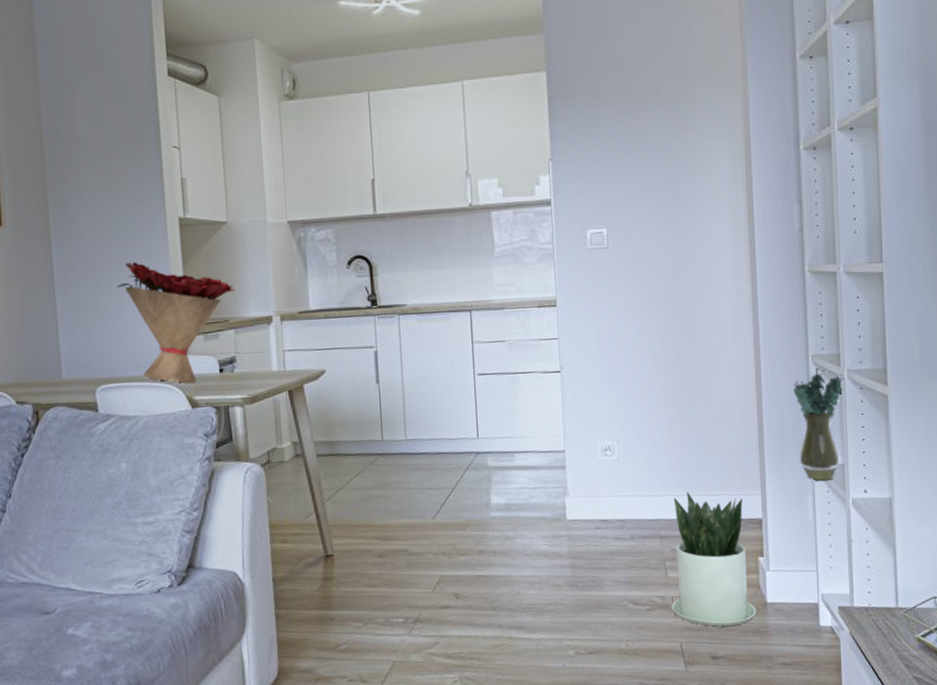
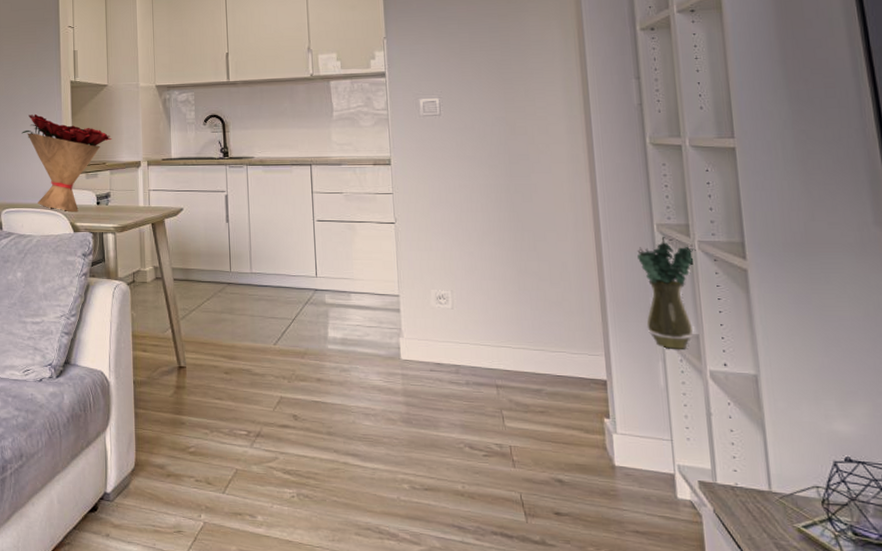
planter: present [671,492,757,627] -> none [509,345,604,484]

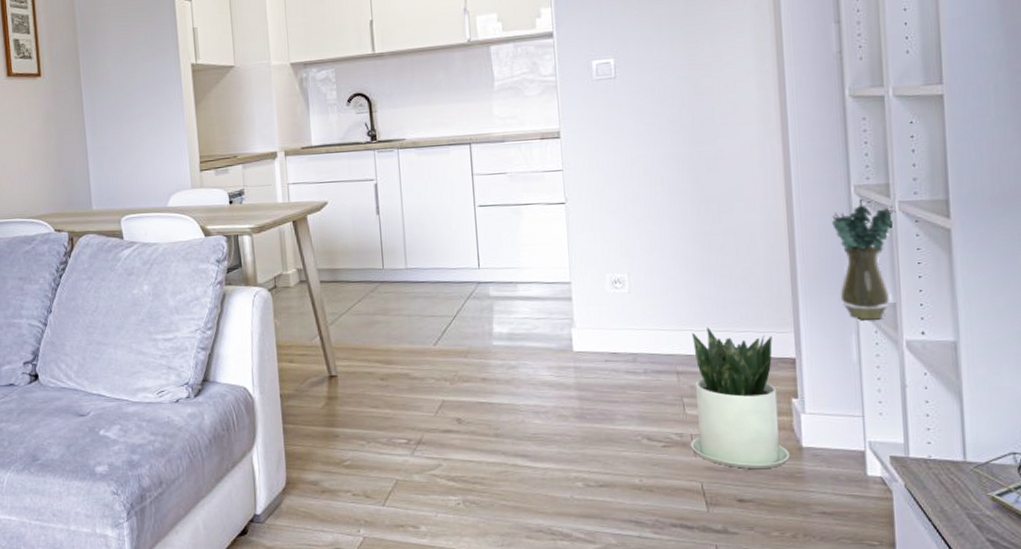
flower bouquet: present [22,113,112,212] -> none [138,104,243,215]
planter: none [509,345,604,484] -> present [690,327,790,469]

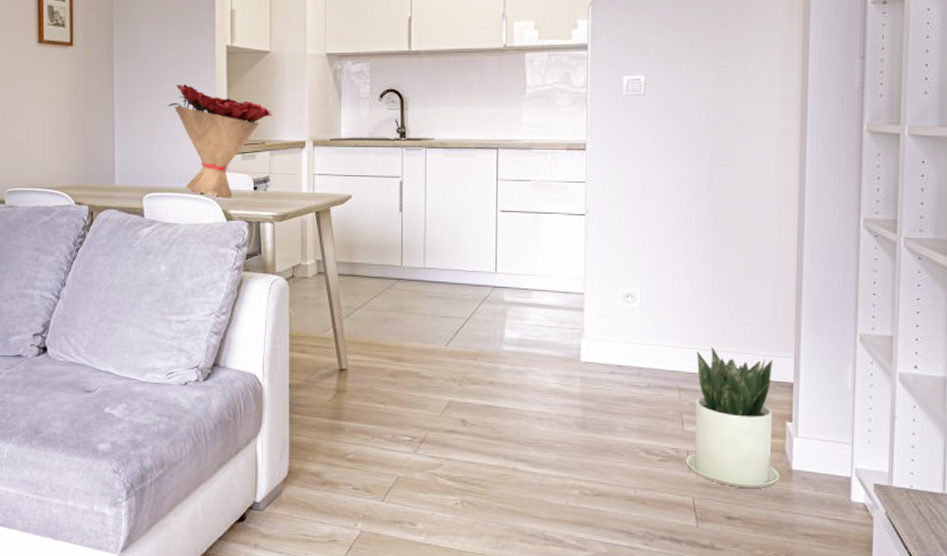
flower bouquet: none [138,104,243,215] -> present [168,83,274,198]
vase: present [832,201,896,320] -> none [840,234,901,351]

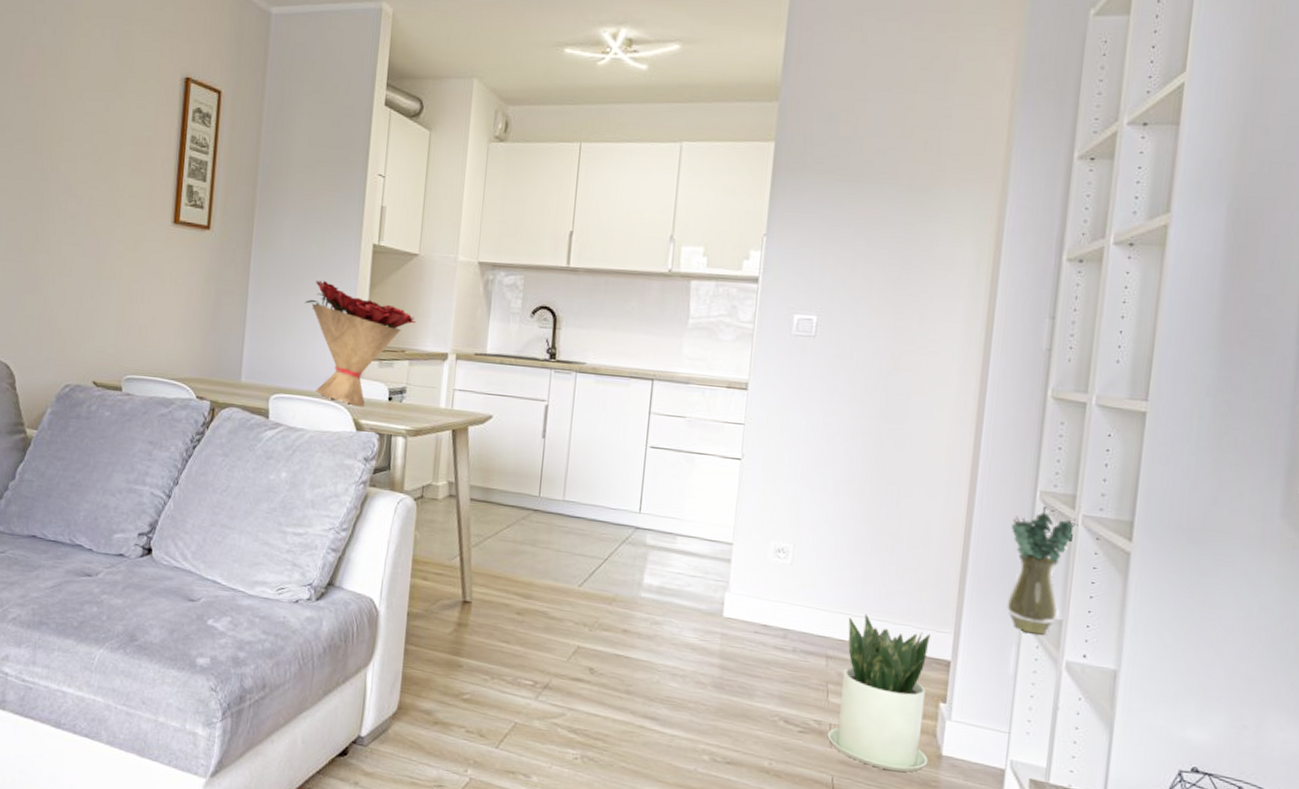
vase: none [840,234,901,351] -> present [1006,508,1079,635]

